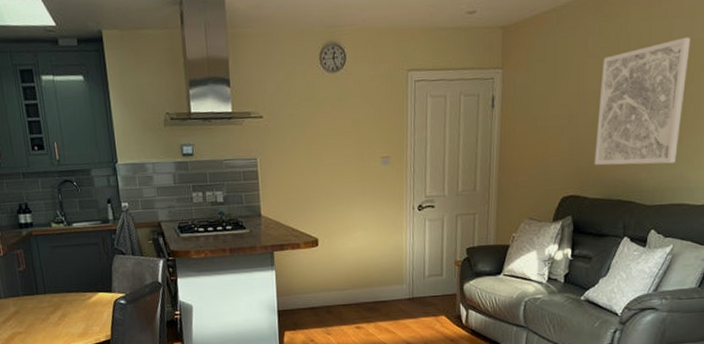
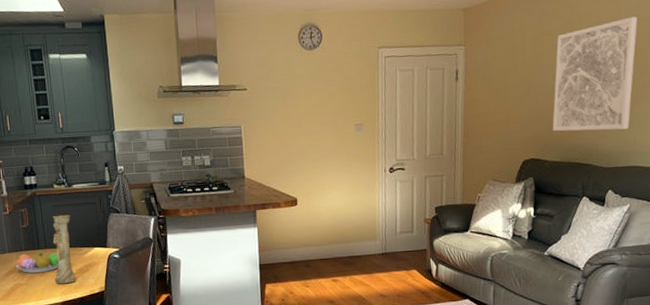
fruit bowl: none [12,298,61,320] -> present [15,253,60,273]
vase: none [51,256,80,333] -> present [53,214,77,284]

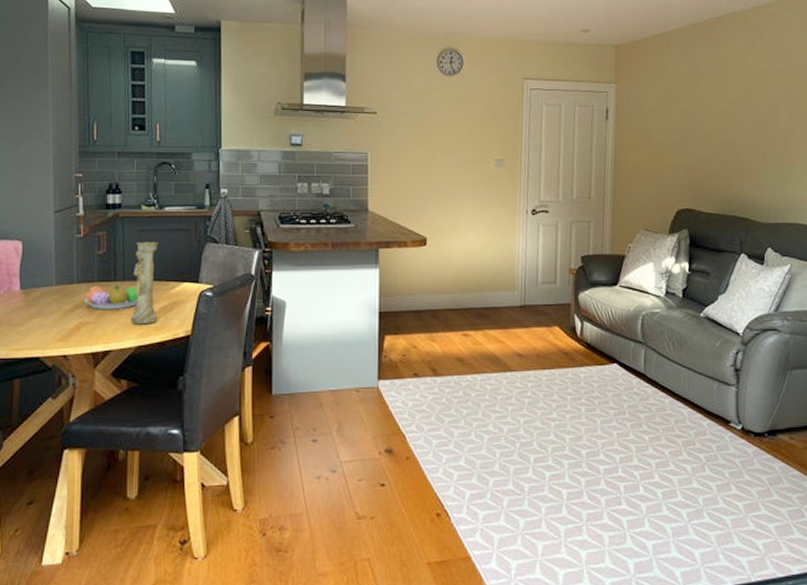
wall art: present [552,16,638,132] -> none [707,67,794,183]

